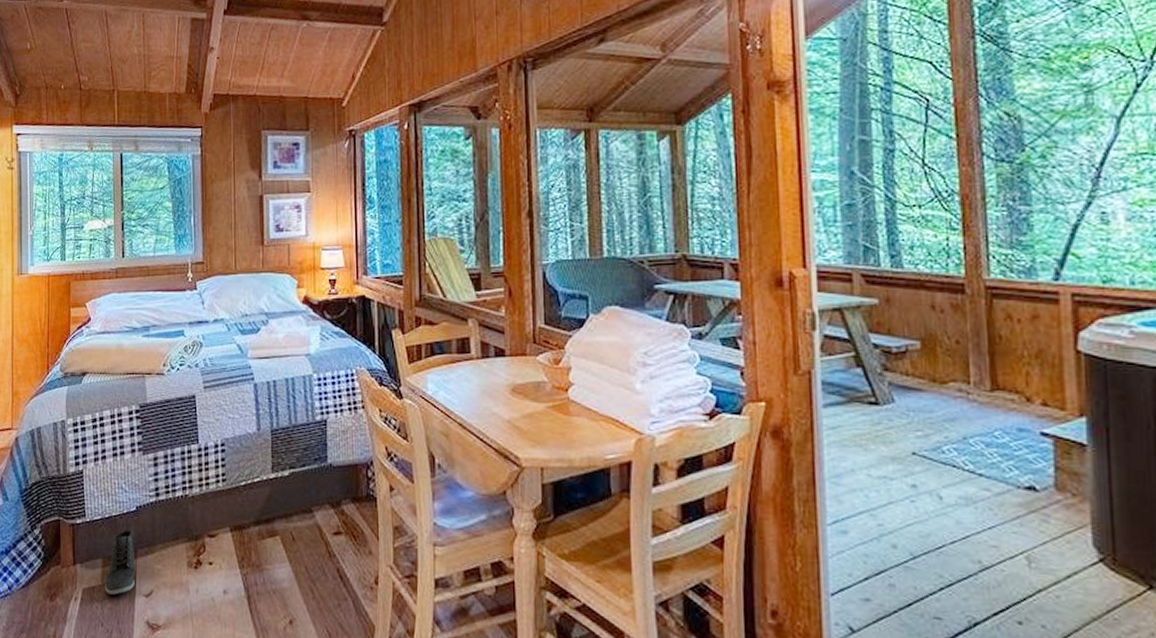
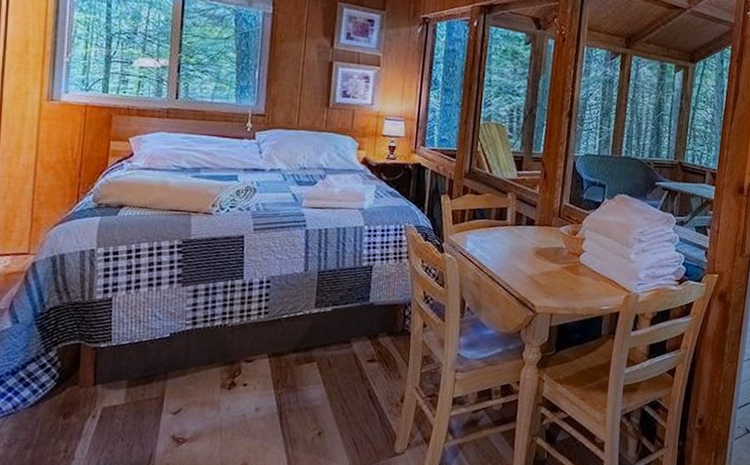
sneaker: present [105,530,135,595] -> none [128,354,165,413]

